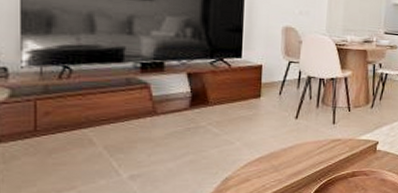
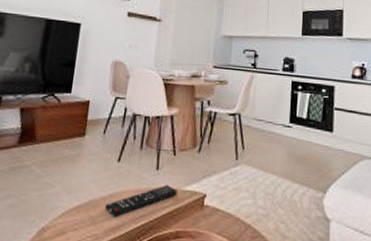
remote control: none [285,136,353,165] -> present [104,184,177,218]

